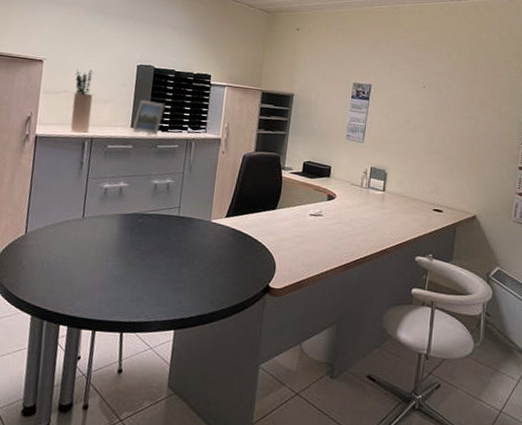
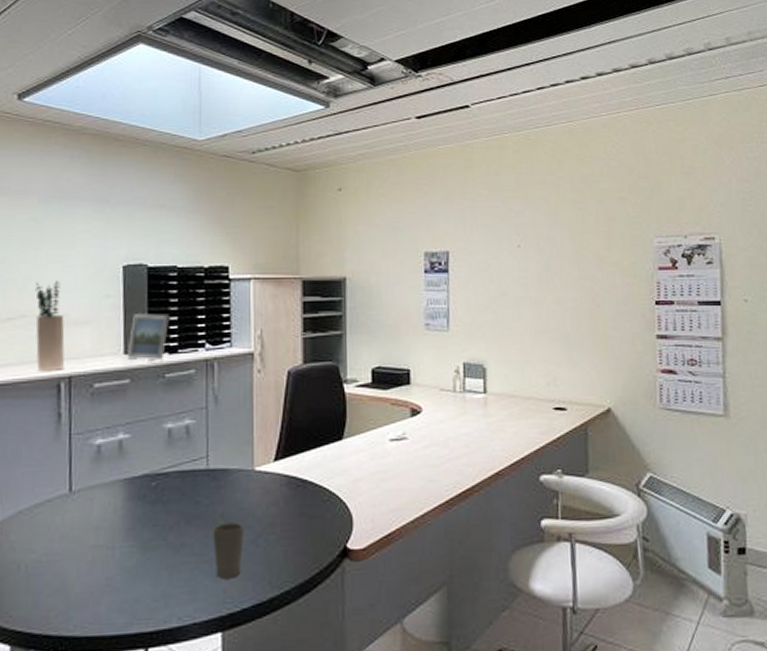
cup: none [175,255,199,295] -> present [213,522,245,579]

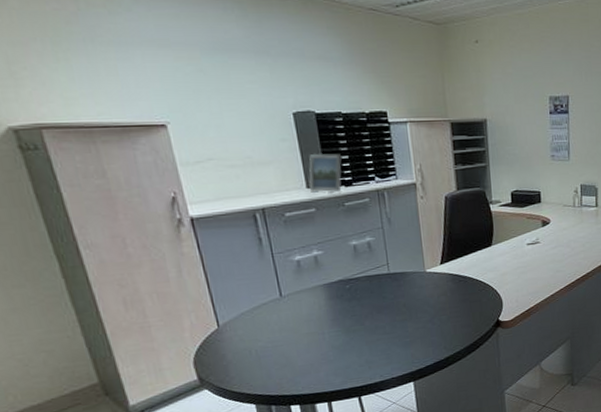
vase: present [35,280,65,372] -> none [215,127,256,206]
cup: present [213,522,245,579] -> none [398,309,423,348]

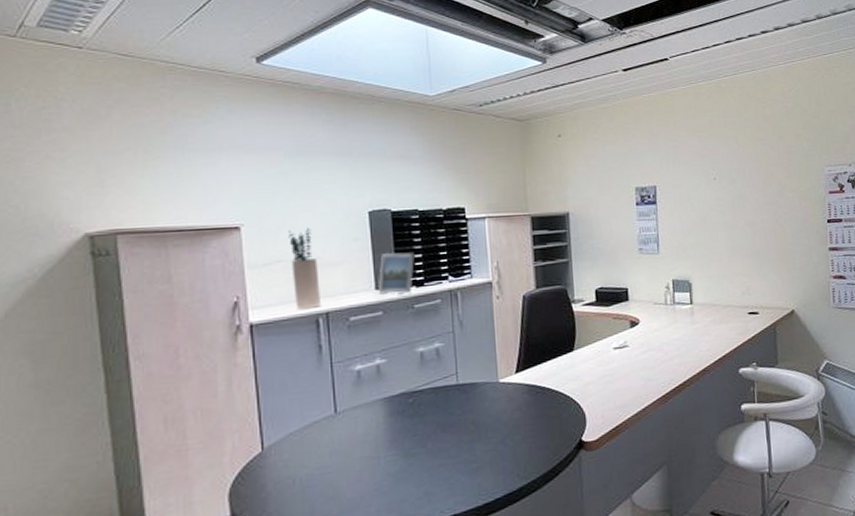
vase: none [215,127,256,206] -> present [288,227,321,310]

